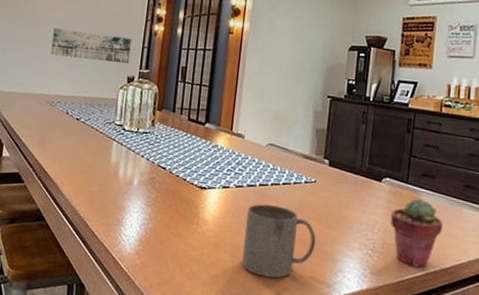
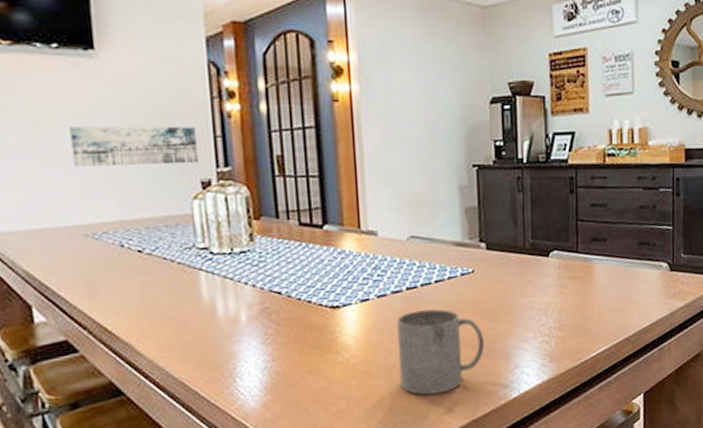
potted succulent: present [390,198,443,268] -> none [563,267,620,343]

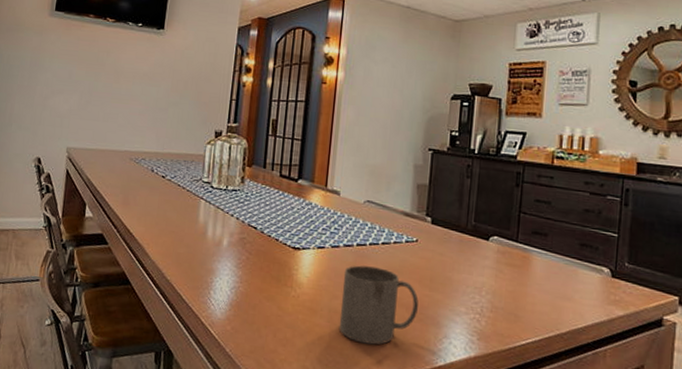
wall art: present [70,125,198,167] -> none [134,81,219,118]

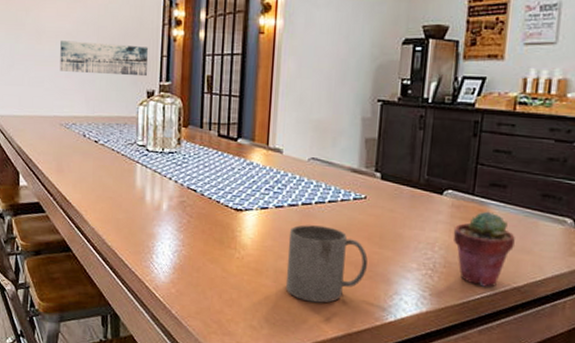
wall art: none [134,81,219,118] -> present [60,40,148,77]
potted succulent: none [499,258,557,333] -> present [453,211,515,287]

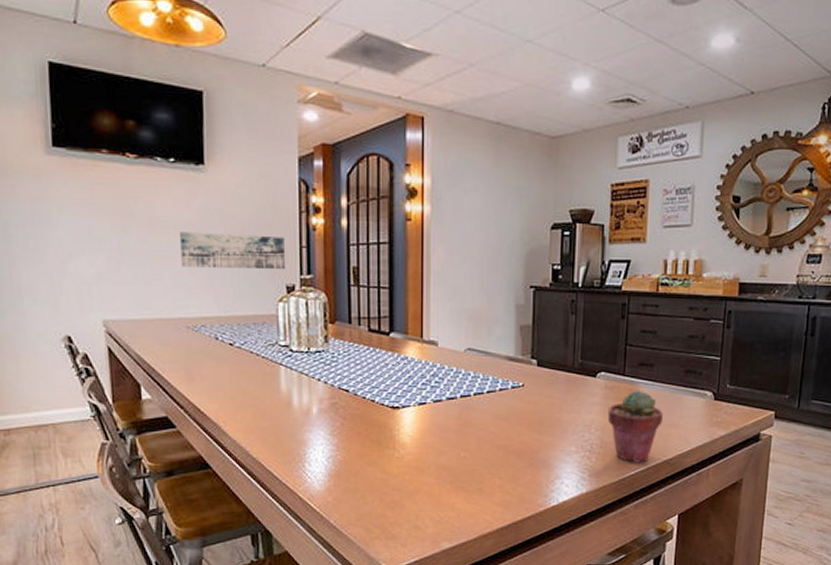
mug: present [285,224,368,303] -> none [448,417,528,495]

